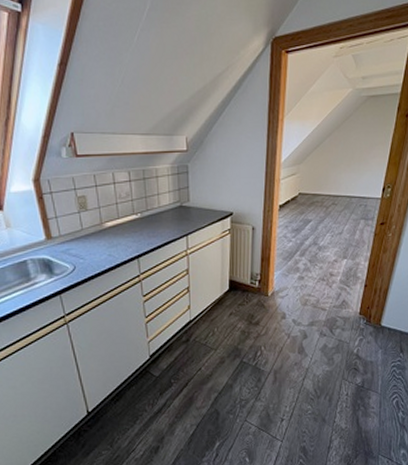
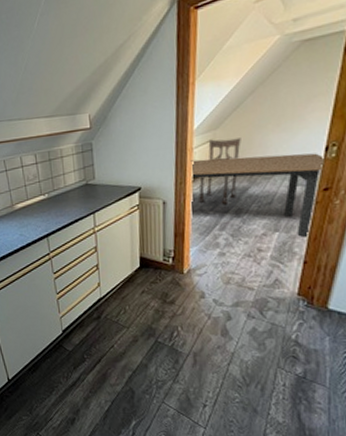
dining table: none [278,190,383,264] -> present [191,153,326,237]
dining chair: none [282,173,320,233] -> present [197,138,241,205]

